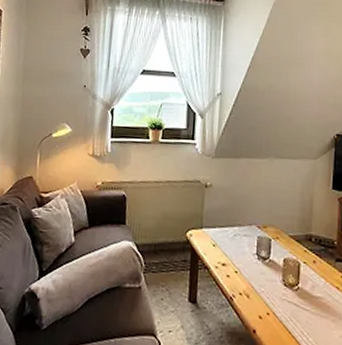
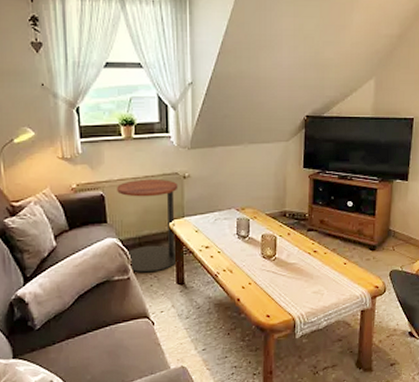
side table: none [139,184,199,285] -> present [117,178,178,273]

